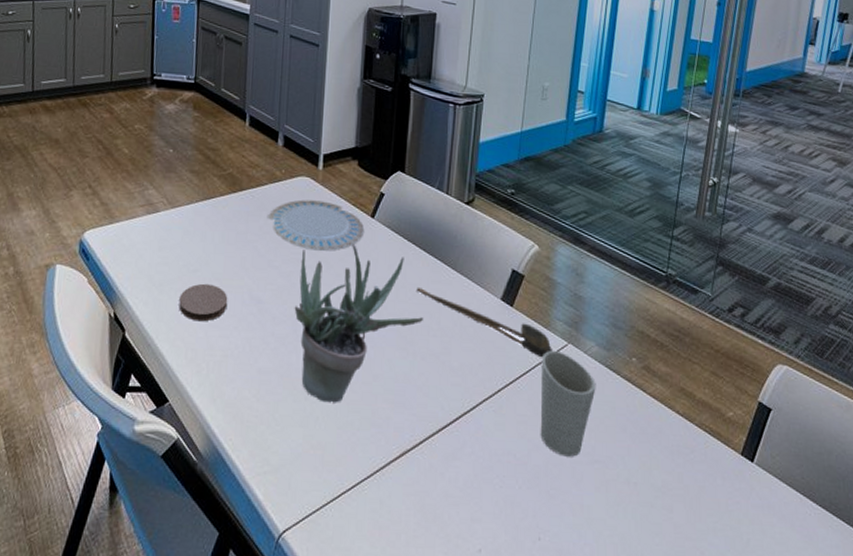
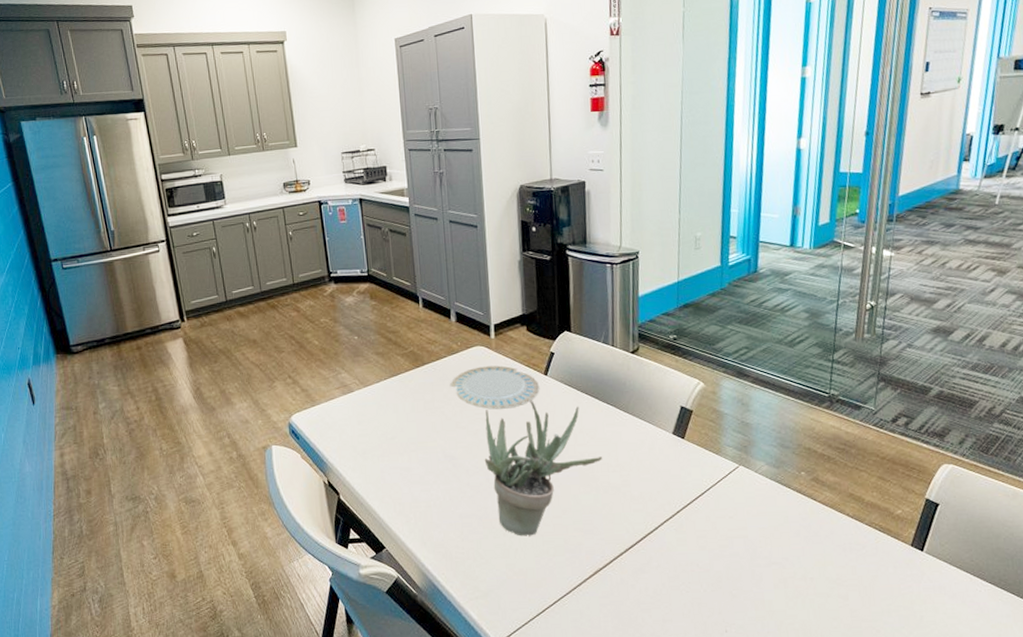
coaster: present [178,283,228,322] -> none [382,447,425,480]
spoon: present [417,286,552,358] -> none [594,430,725,481]
cup: present [540,350,596,457] -> none [715,472,769,562]

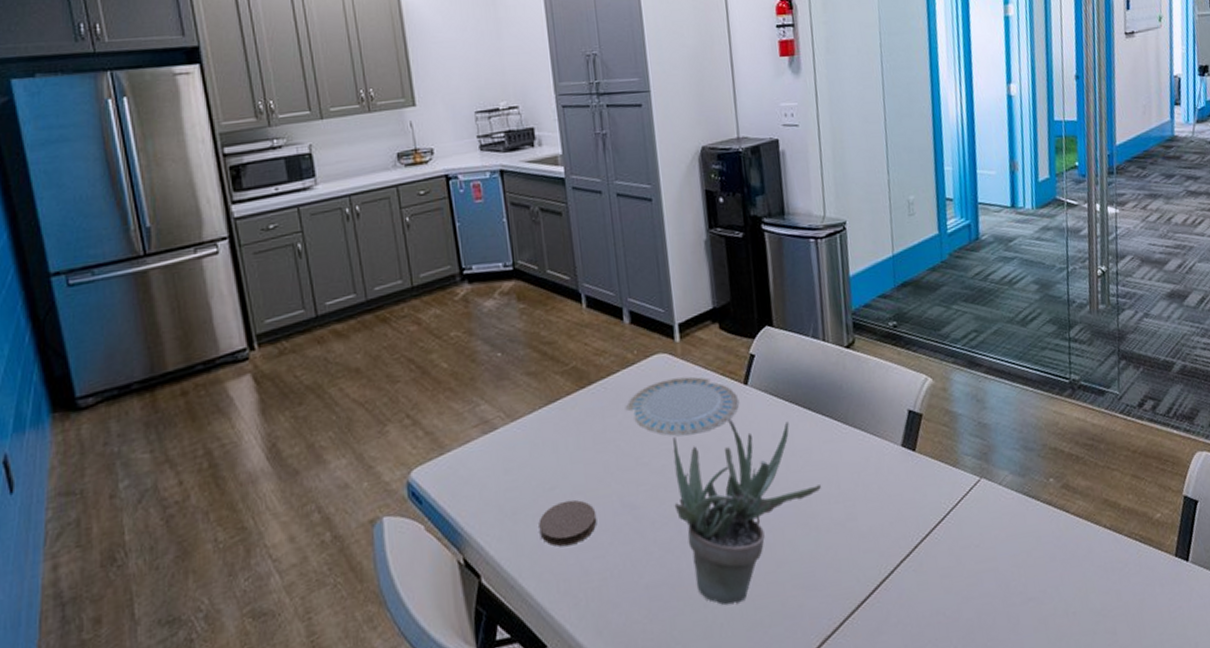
coaster: none [382,447,425,480] -> present [538,499,597,547]

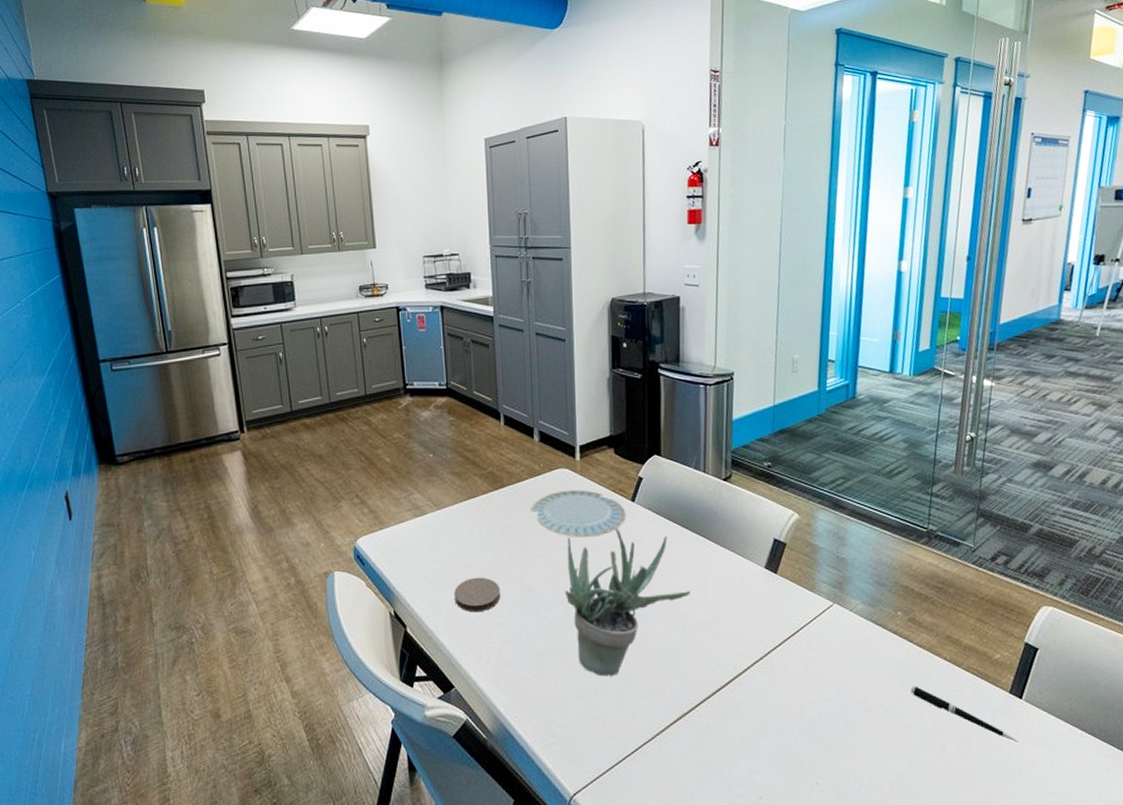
pen: none [1073,561,1191,613] -> present [910,684,1018,742]

